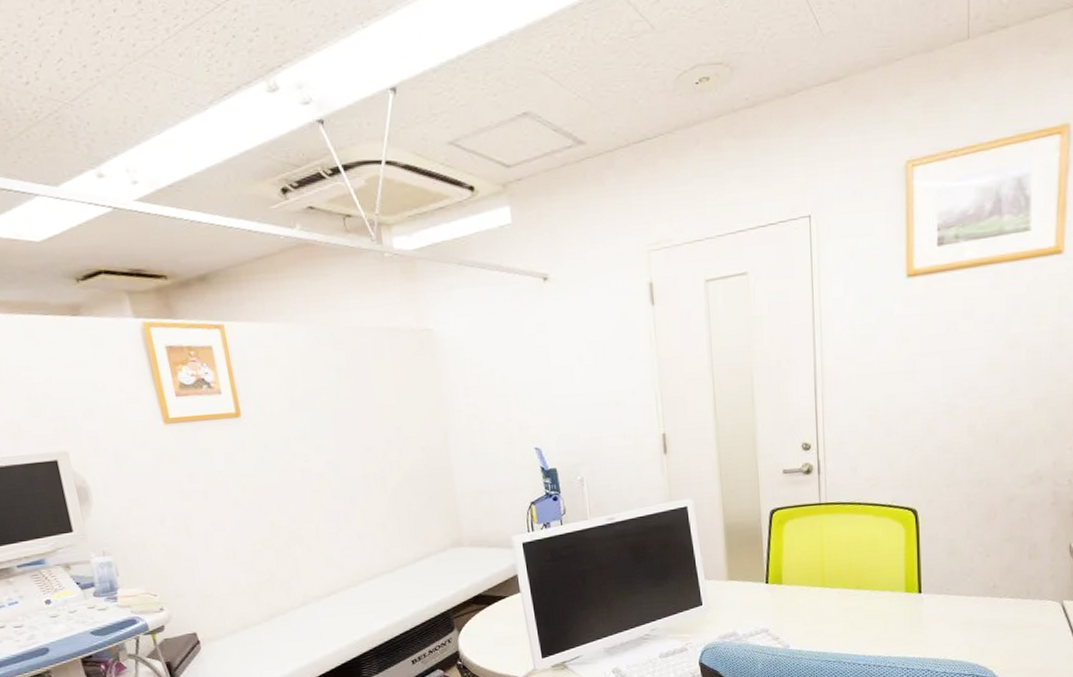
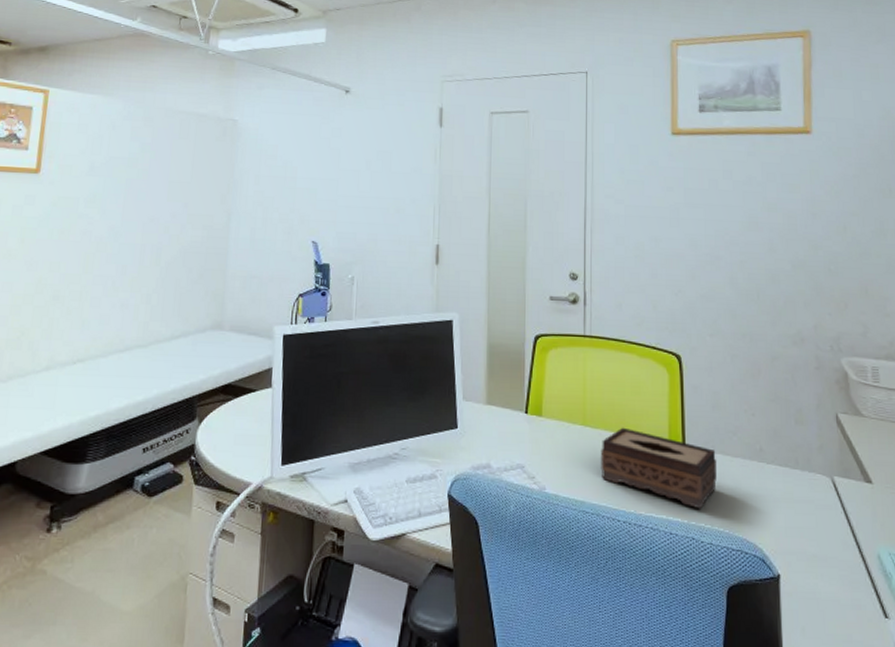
tissue box: none [840,583,951,645] -> present [600,427,717,509]

